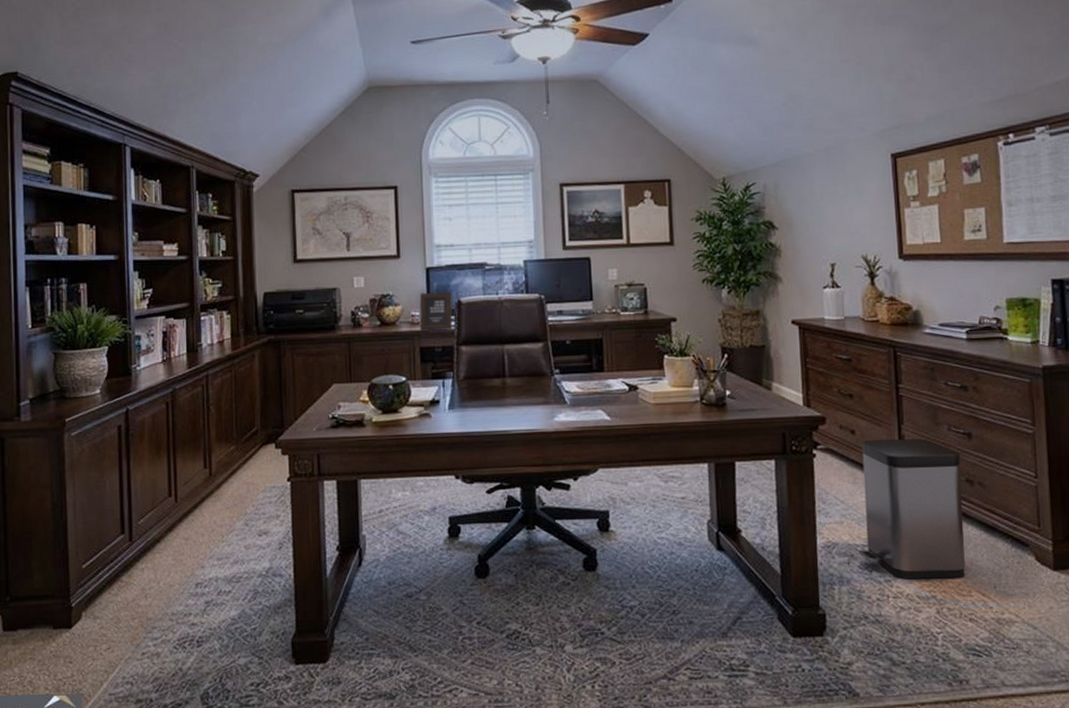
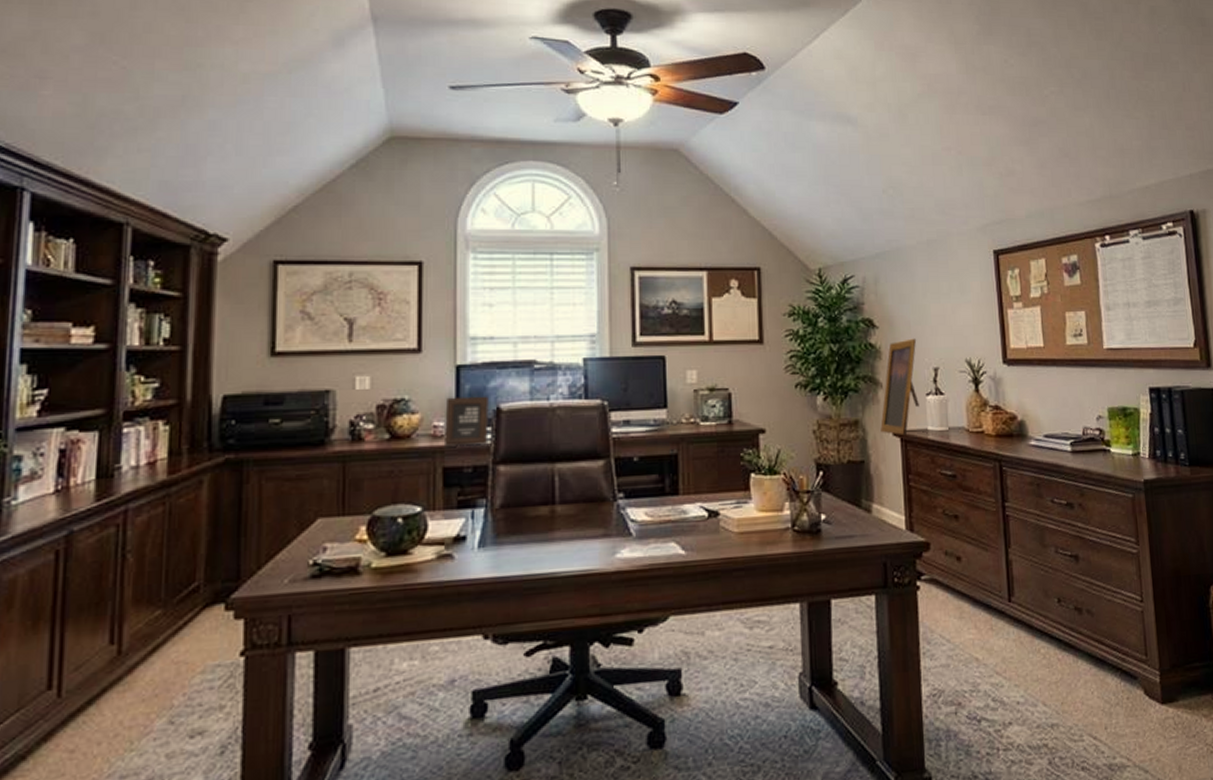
picture frame: none [780,237,817,324] -> present [880,338,920,435]
pedal bin: present [858,439,966,580] -> none [965,563,1077,728]

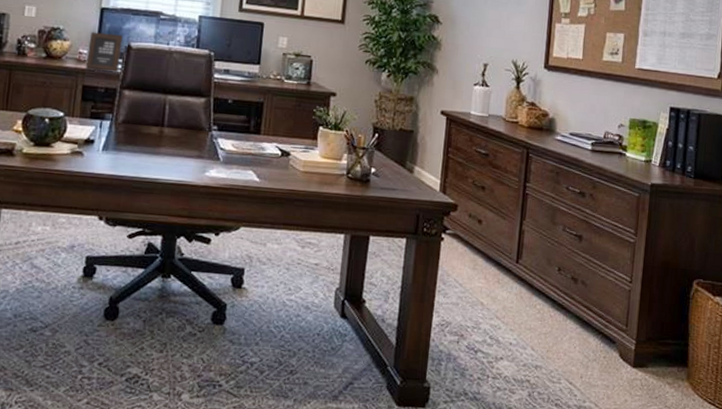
picture frame: present [880,338,920,435] -> none [431,36,473,115]

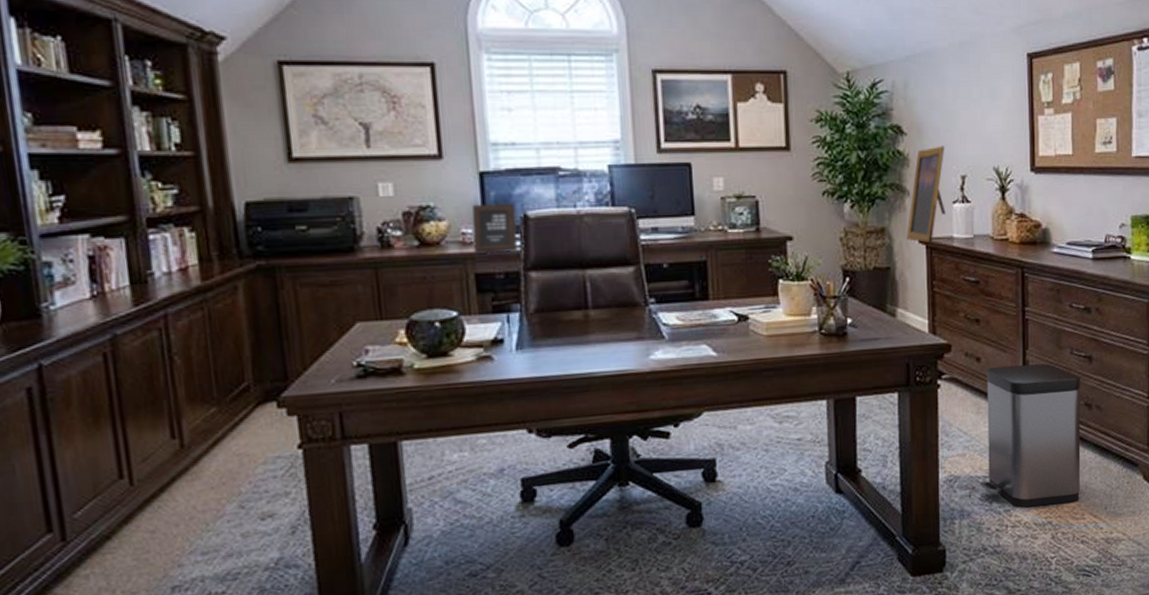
picture frame: none [431,36,473,115] -> present [906,145,946,243]
pedal bin: none [467,231,570,366] -> present [979,363,1081,508]

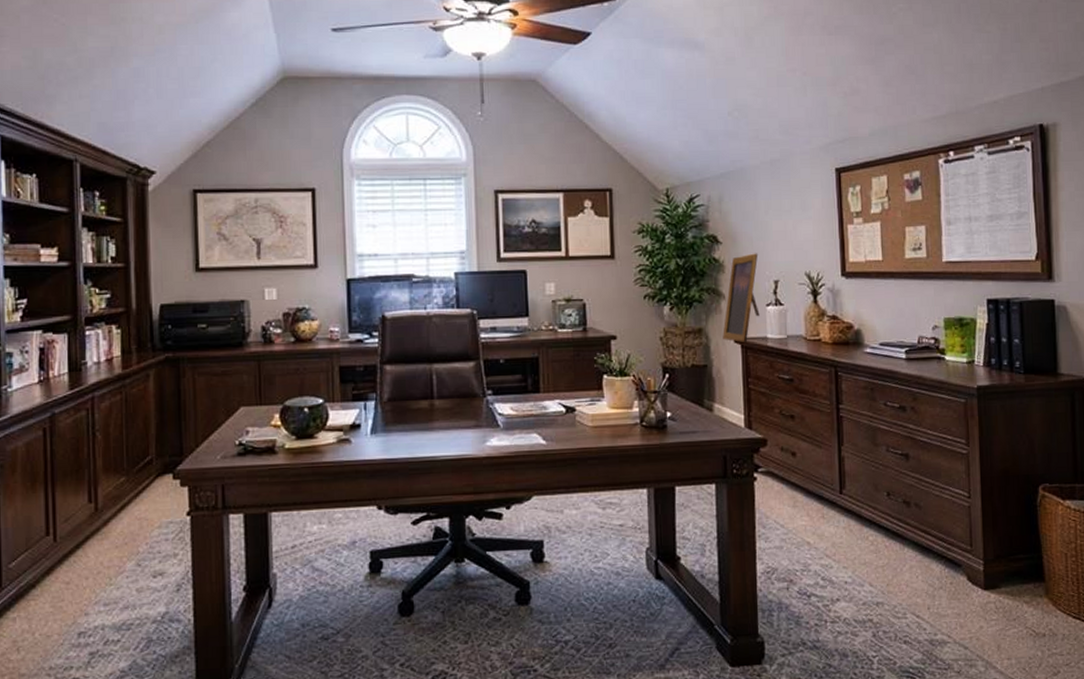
picture frame: present [472,203,517,254] -> none [339,305,376,349]
pedal bin: present [979,363,1081,508] -> none [797,460,901,604]

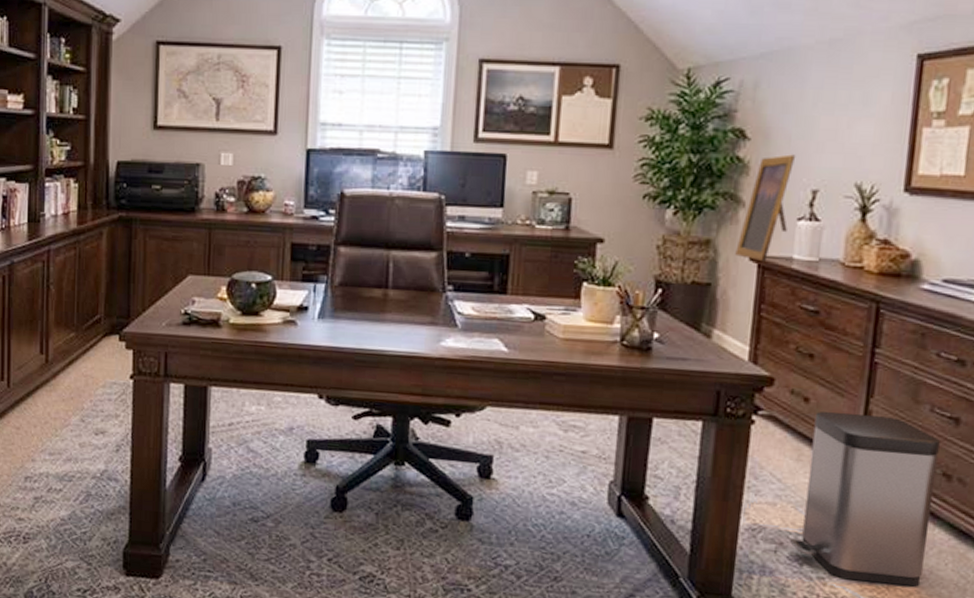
pedal bin: none [797,460,901,604] -> present [789,411,940,587]

